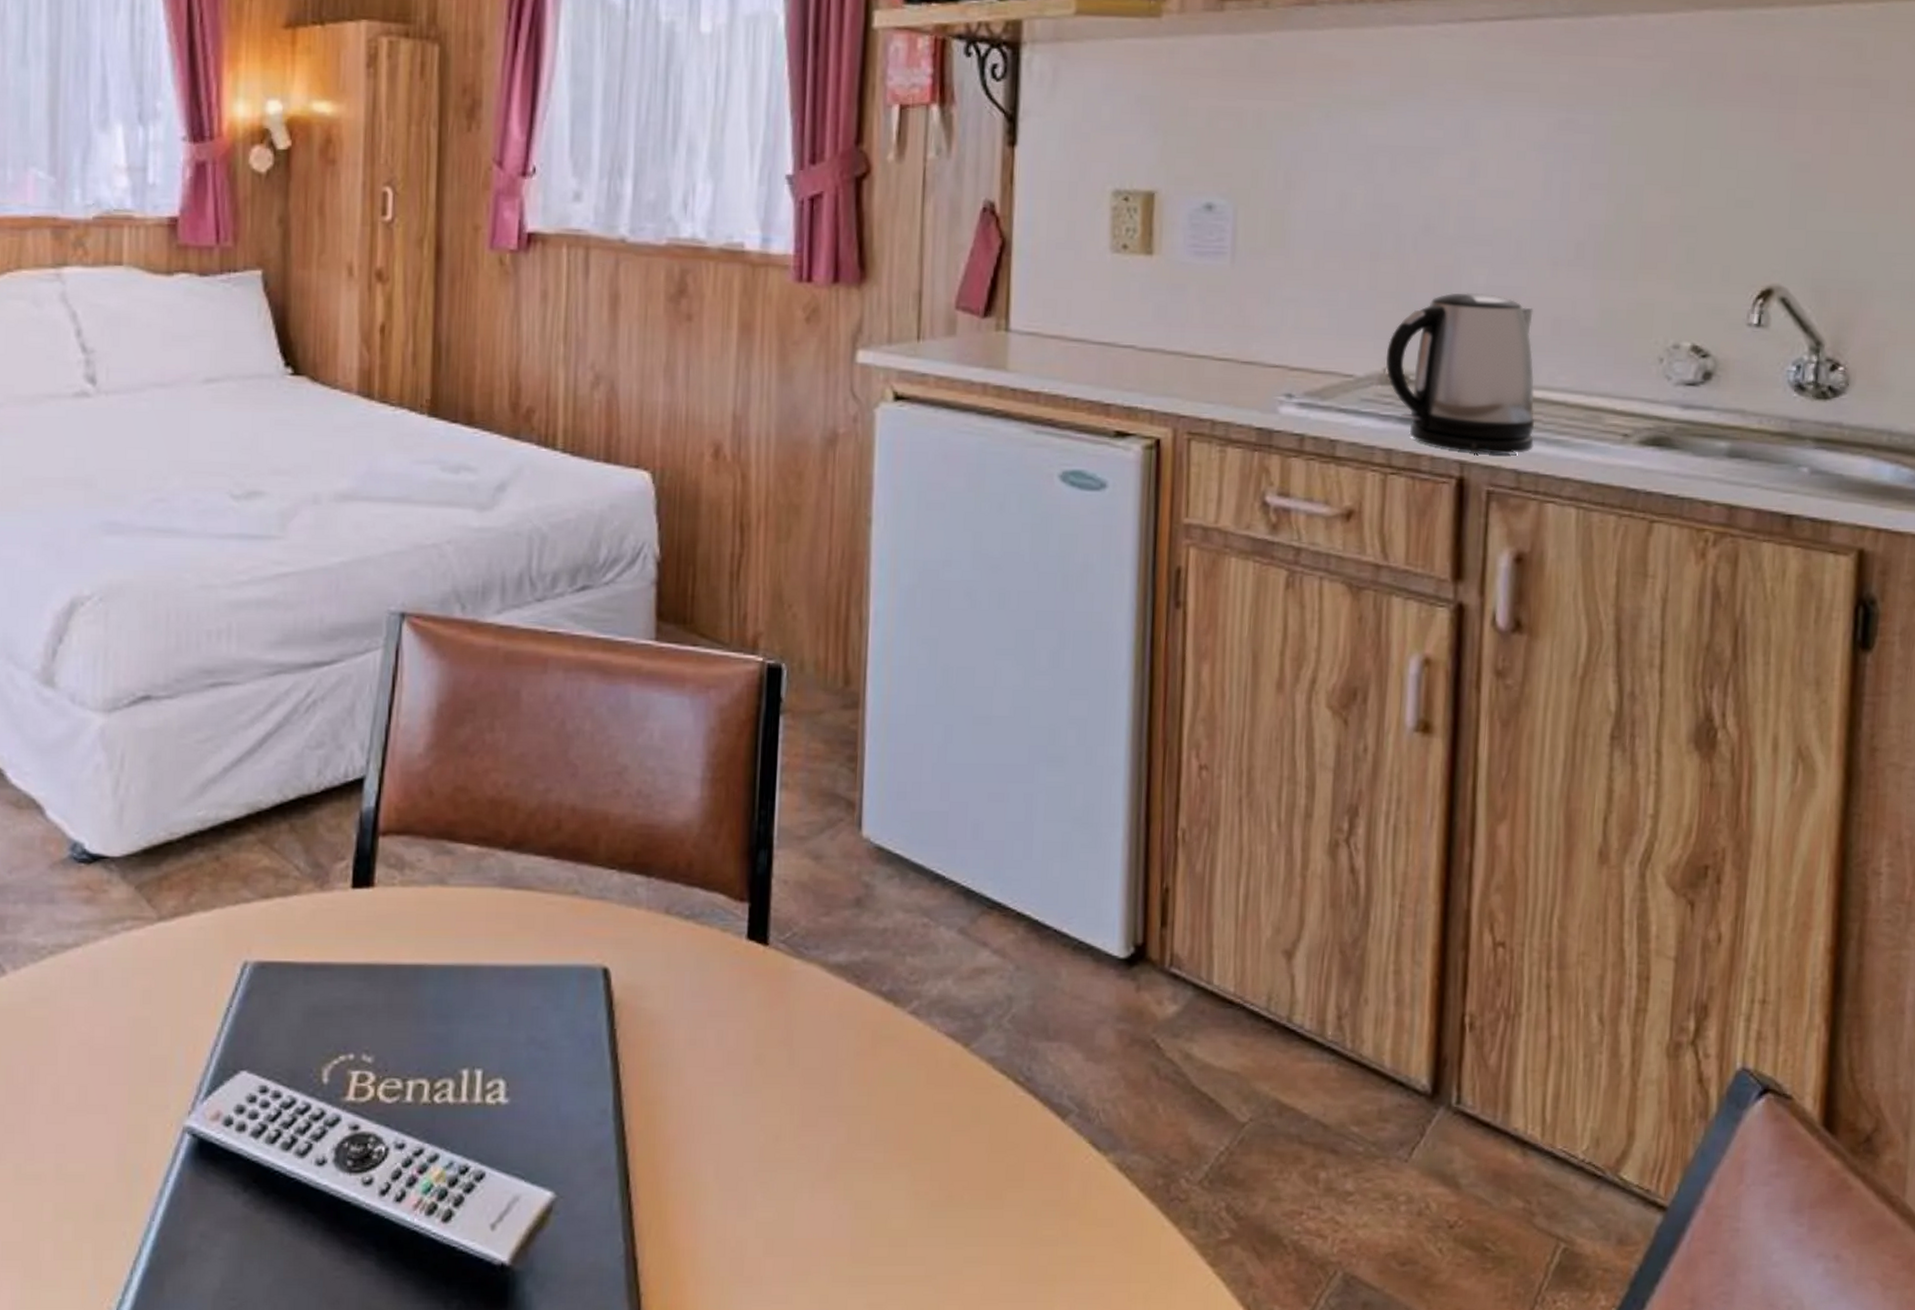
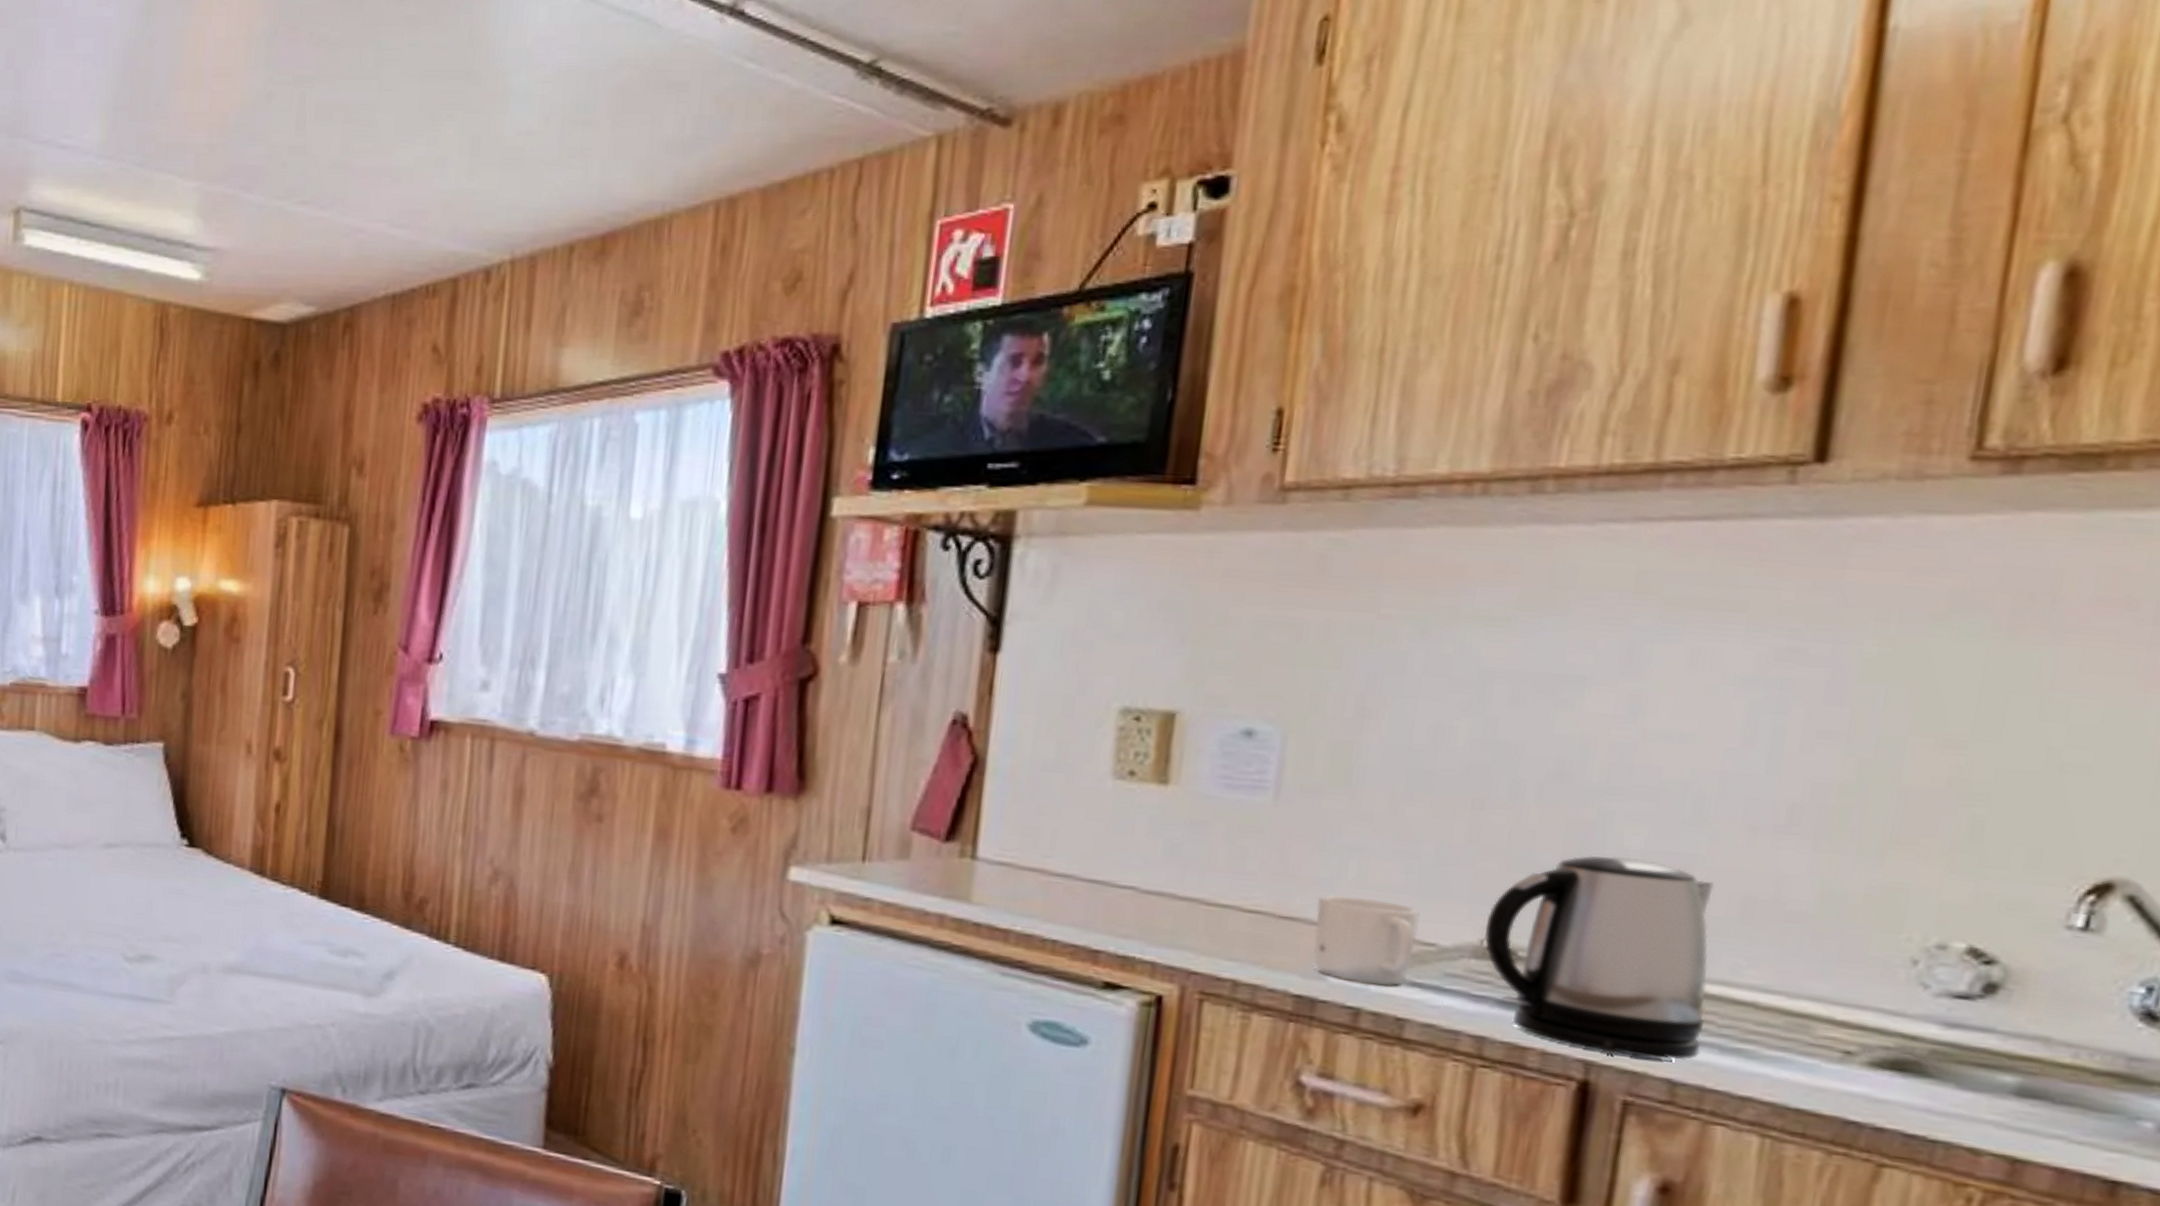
mug: none [1267,340,1340,413] -> present [1313,894,1420,986]

